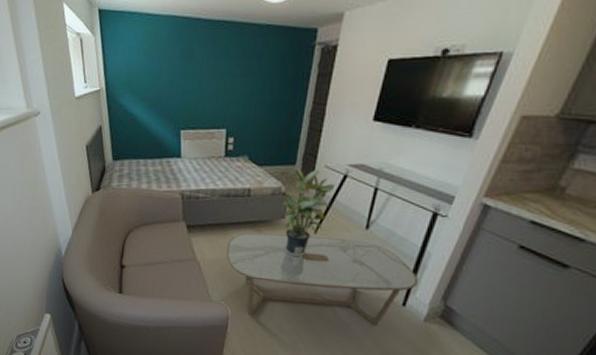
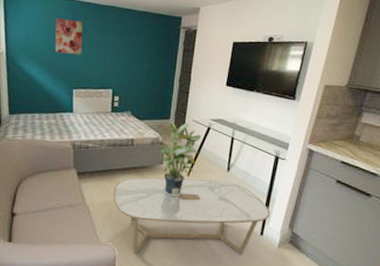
wall art: none [158,41,191,88] -> present [55,17,83,55]

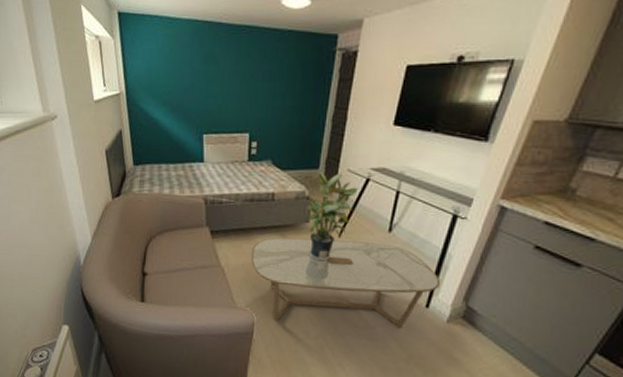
wall art: present [55,17,83,55] -> none [180,45,213,92]

